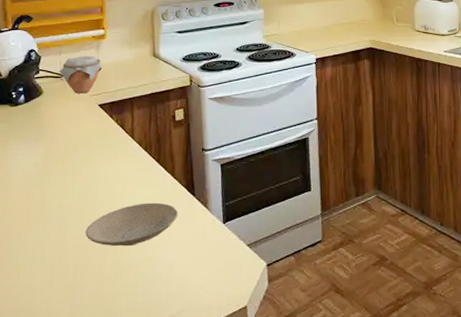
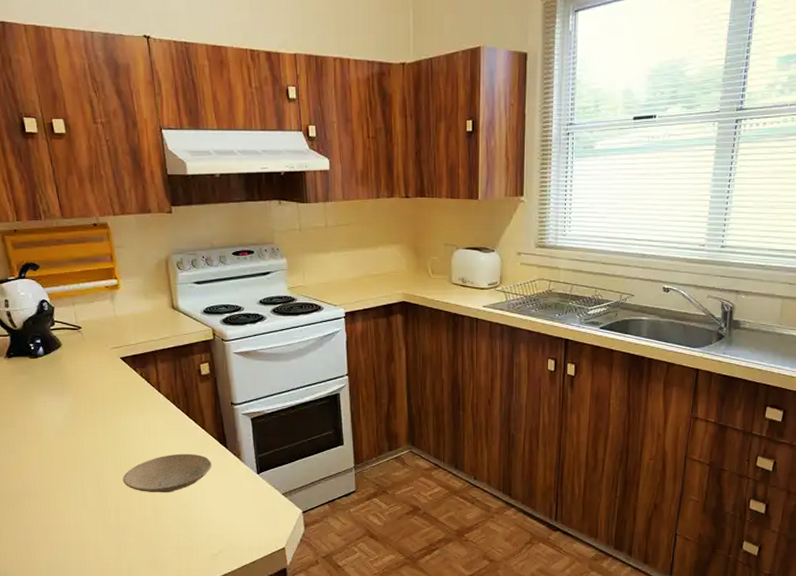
jar: present [58,55,102,94] -> none [75,306,119,346]

